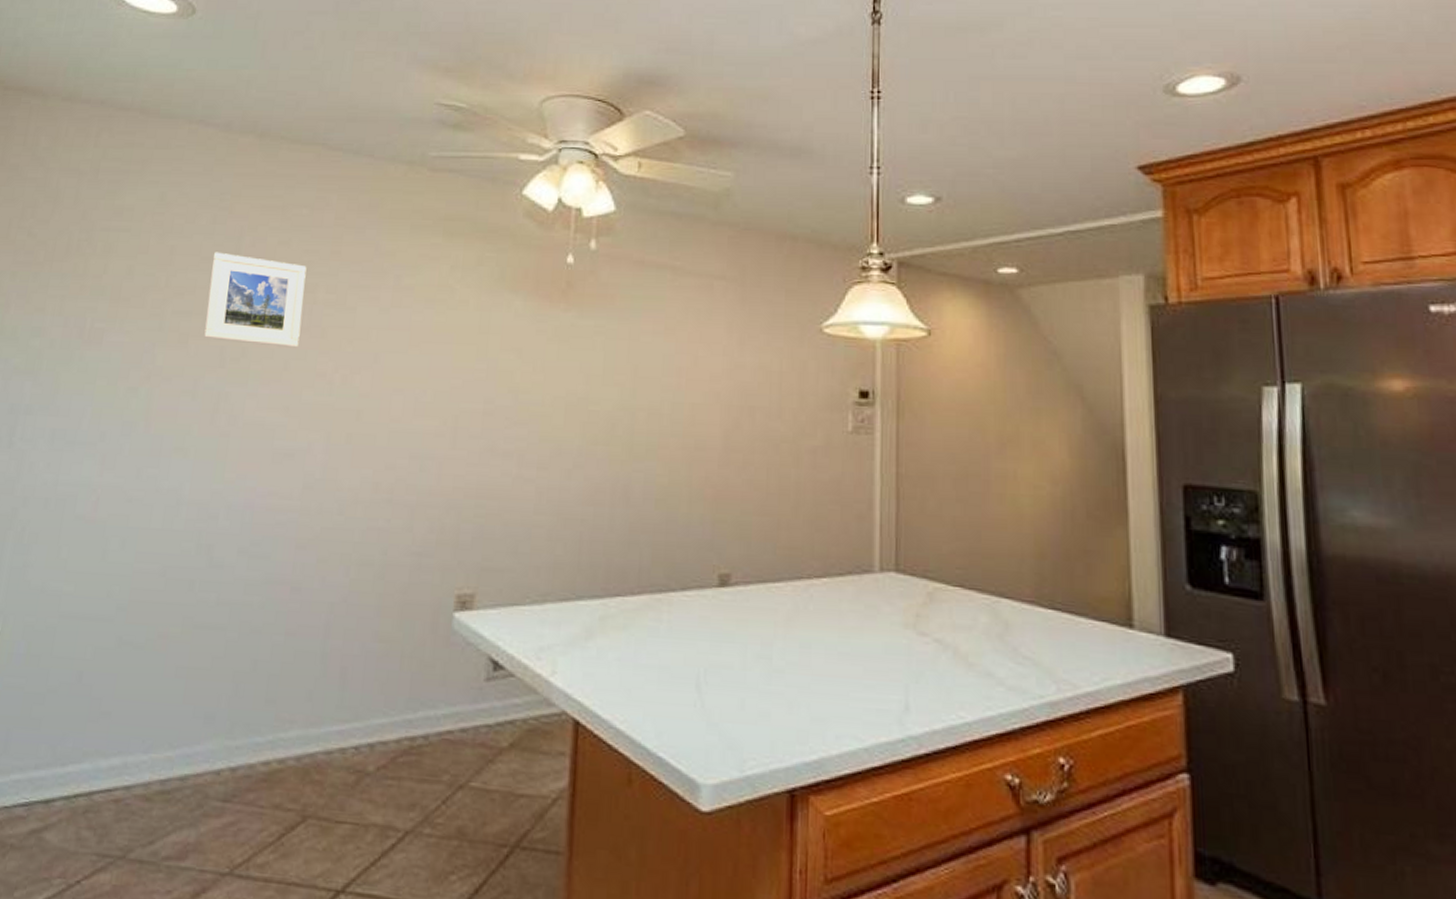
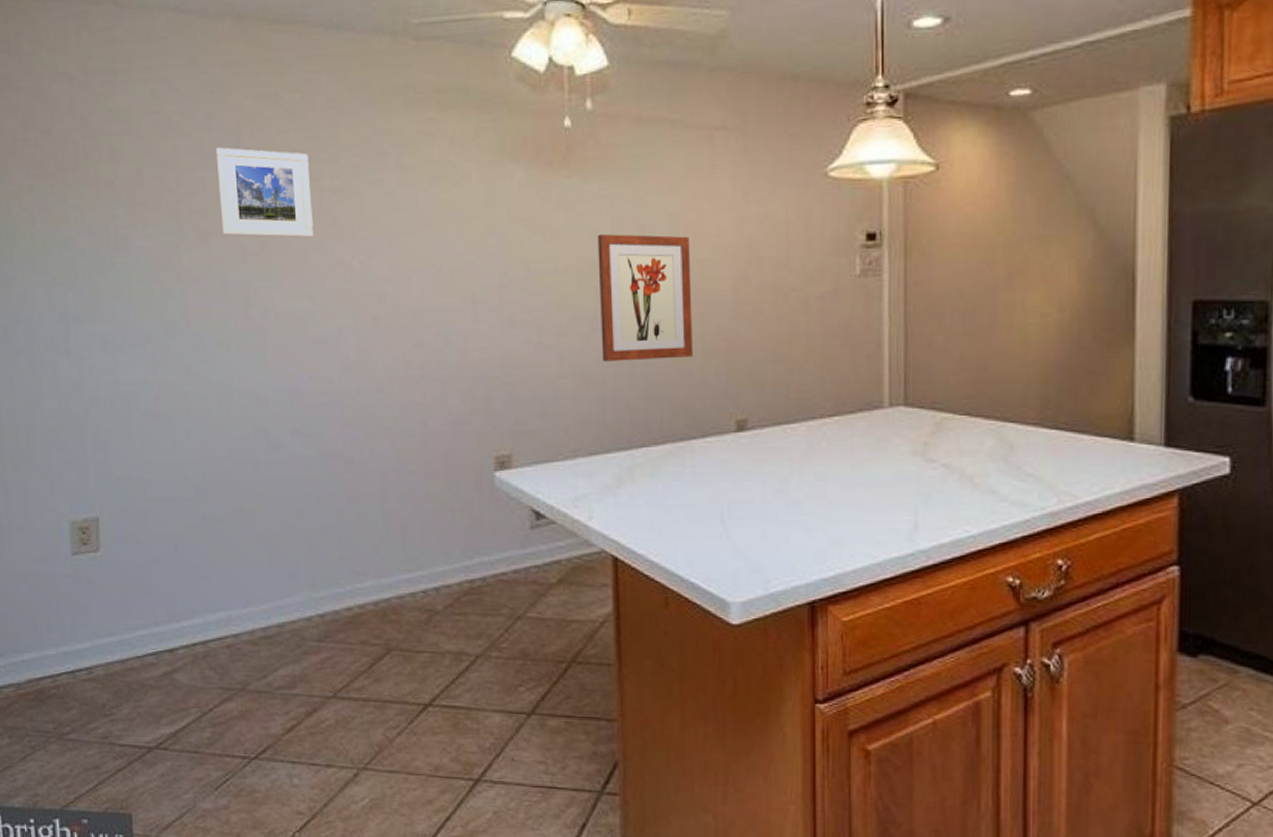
wall art: none [582,370,682,503] -> present [597,234,693,362]

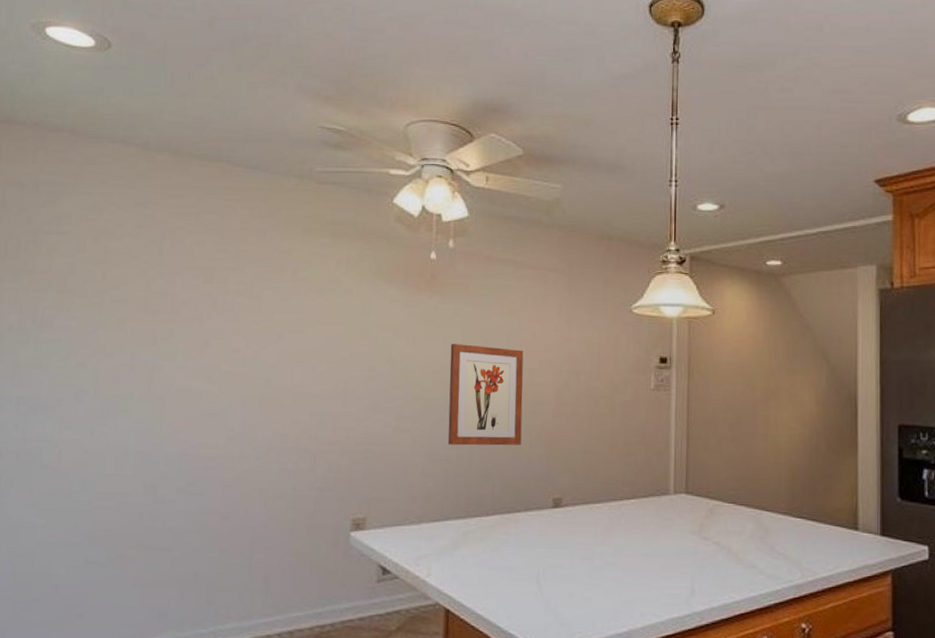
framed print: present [215,147,314,238] -> none [138,251,219,329]

